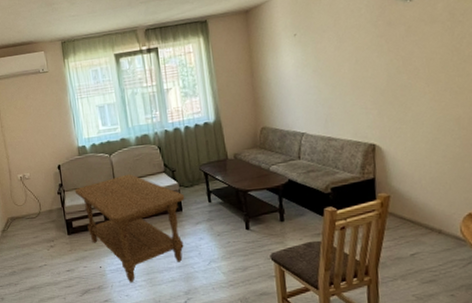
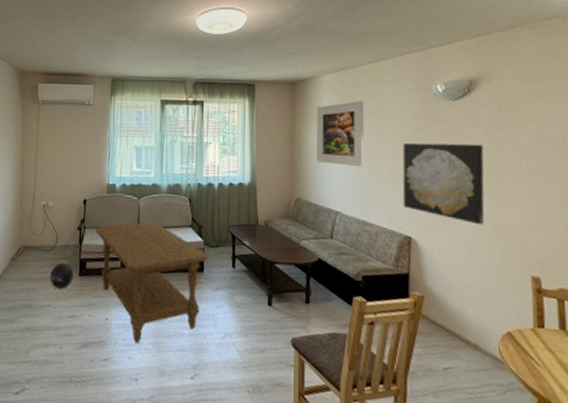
ball: none [40,225,63,249] -> present [49,262,74,289]
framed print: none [272,17,325,89] -> present [316,100,365,168]
wall art: none [362,40,446,122] -> present [402,142,485,226]

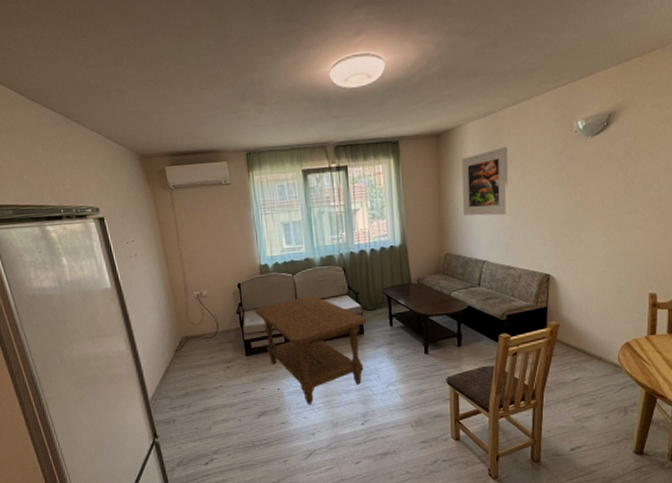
ball: present [49,262,74,289] -> none [216,346,241,370]
wall art: present [402,142,485,226] -> none [543,178,617,255]

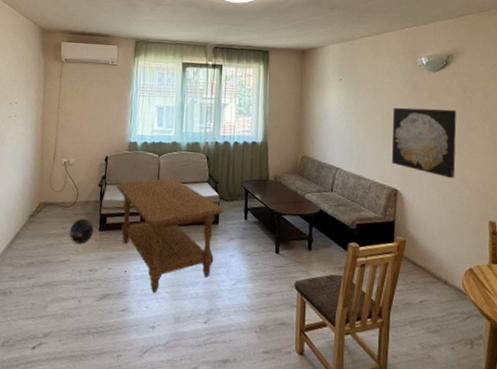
ball: none [216,346,241,370] -> present [69,218,94,244]
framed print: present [461,146,509,216] -> none [321,69,363,129]
wall art: none [543,178,617,255] -> present [391,107,457,179]

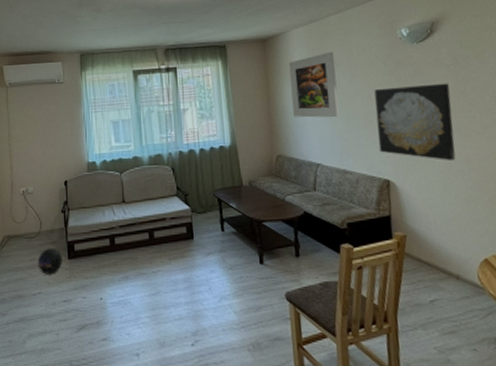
coffee table: present [116,177,223,293] -> none [80,195,197,318]
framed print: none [321,69,363,129] -> present [288,51,339,118]

